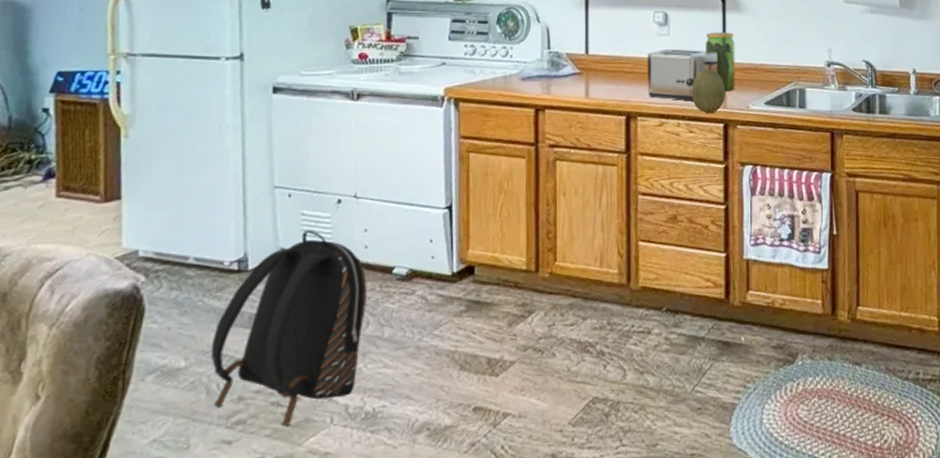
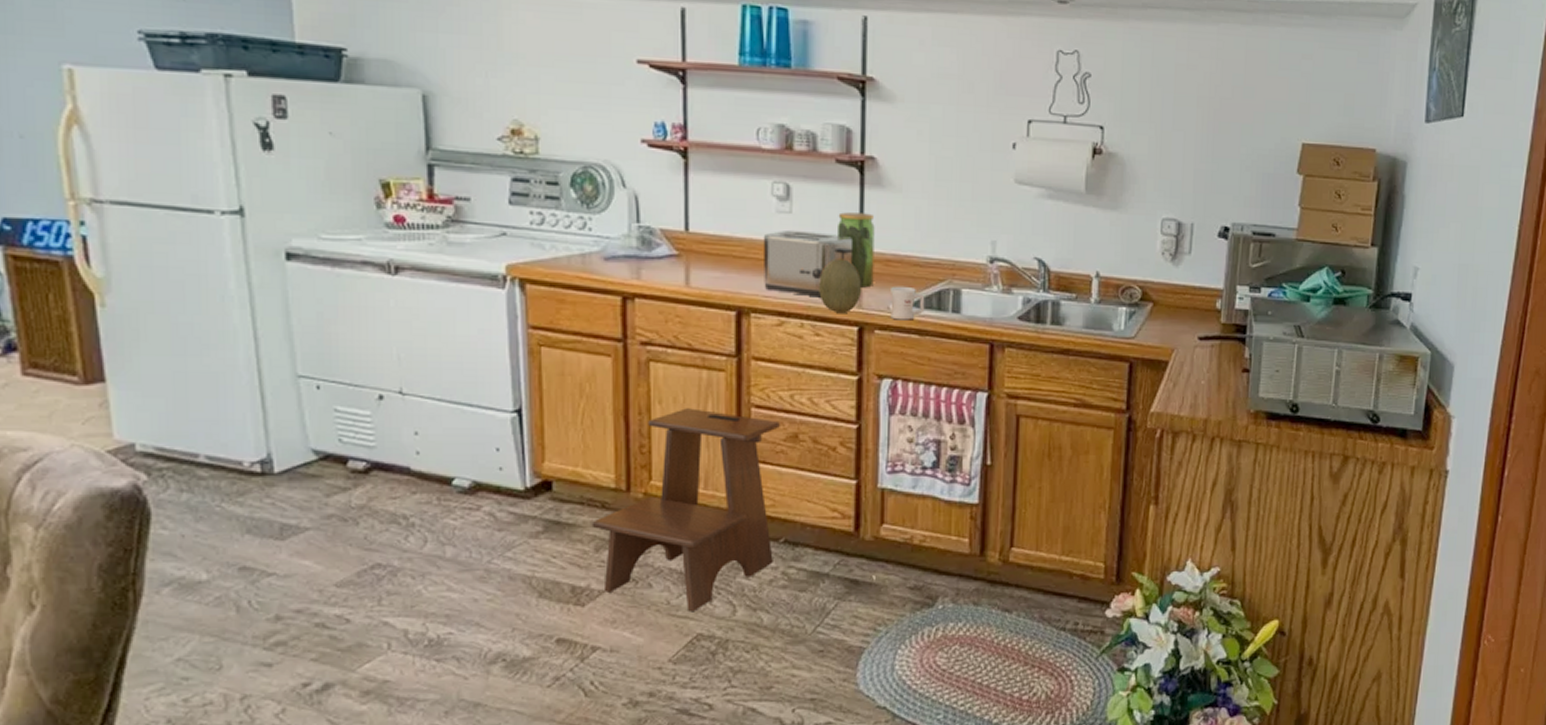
backpack: present [210,230,367,426] -> none [237,430,422,650]
step stool: none [506,198,662,378] -> present [591,408,780,612]
mug: none [748,88,777,117] -> present [889,286,925,320]

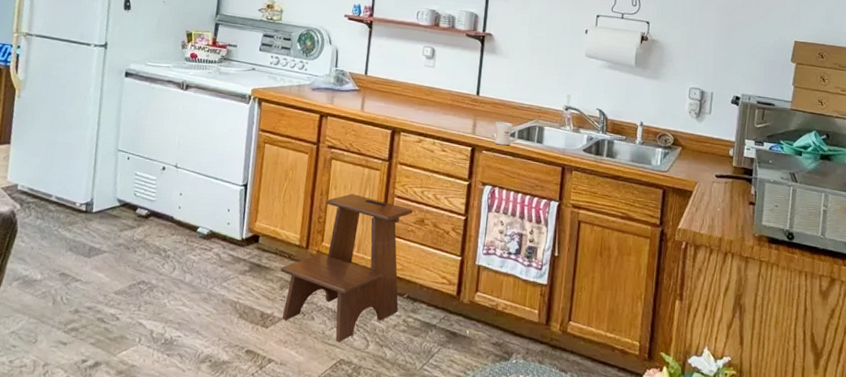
toaster: present [763,229,852,298] -> none [411,78,473,125]
fruit: present [819,258,861,313] -> none [447,99,476,137]
jar: present [836,212,875,288] -> none [462,69,489,121]

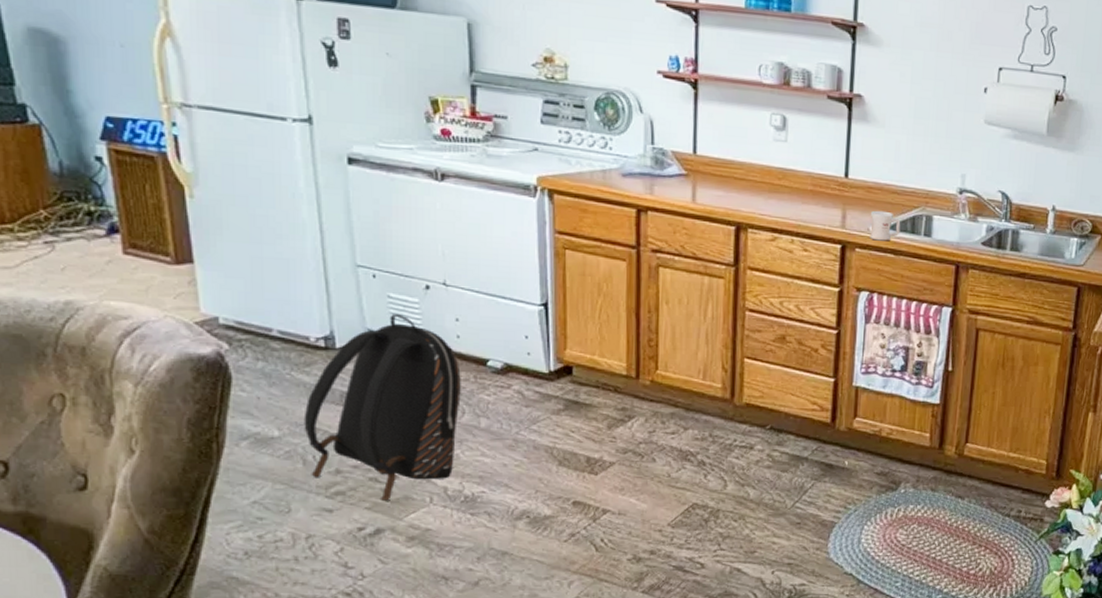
backpack: none [57,188,178,339] -> present [304,314,461,501]
step stool: present [280,194,413,342] -> none [605,309,770,485]

